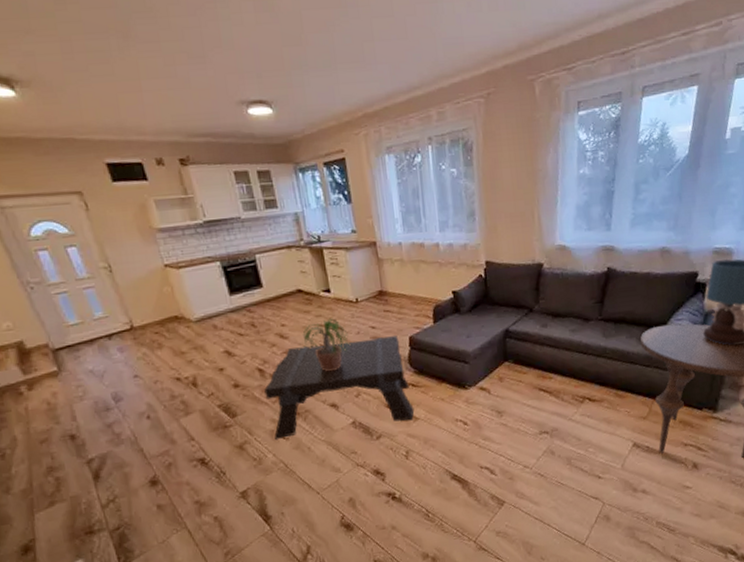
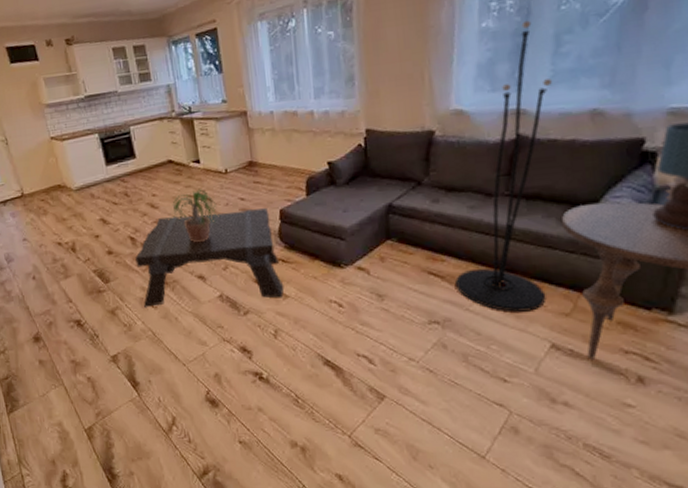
floor lamp: none [561,170,634,419] -> present [455,20,553,312]

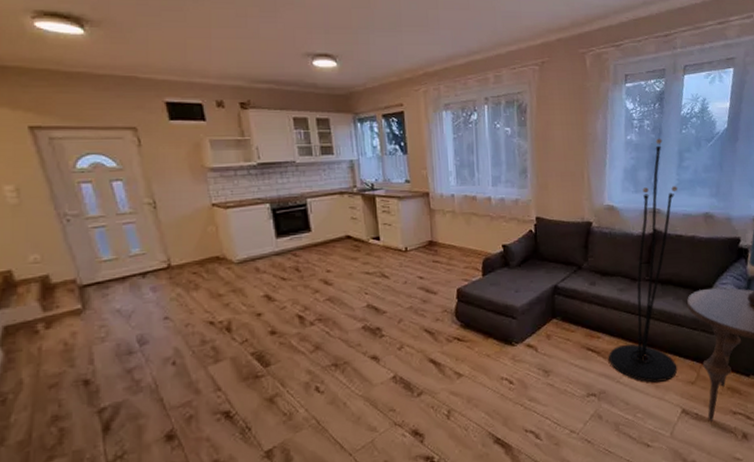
coffee table: present [135,208,284,307] -> none [302,287,459,393]
potted plant: present [172,189,219,243] -> none [348,266,397,322]

